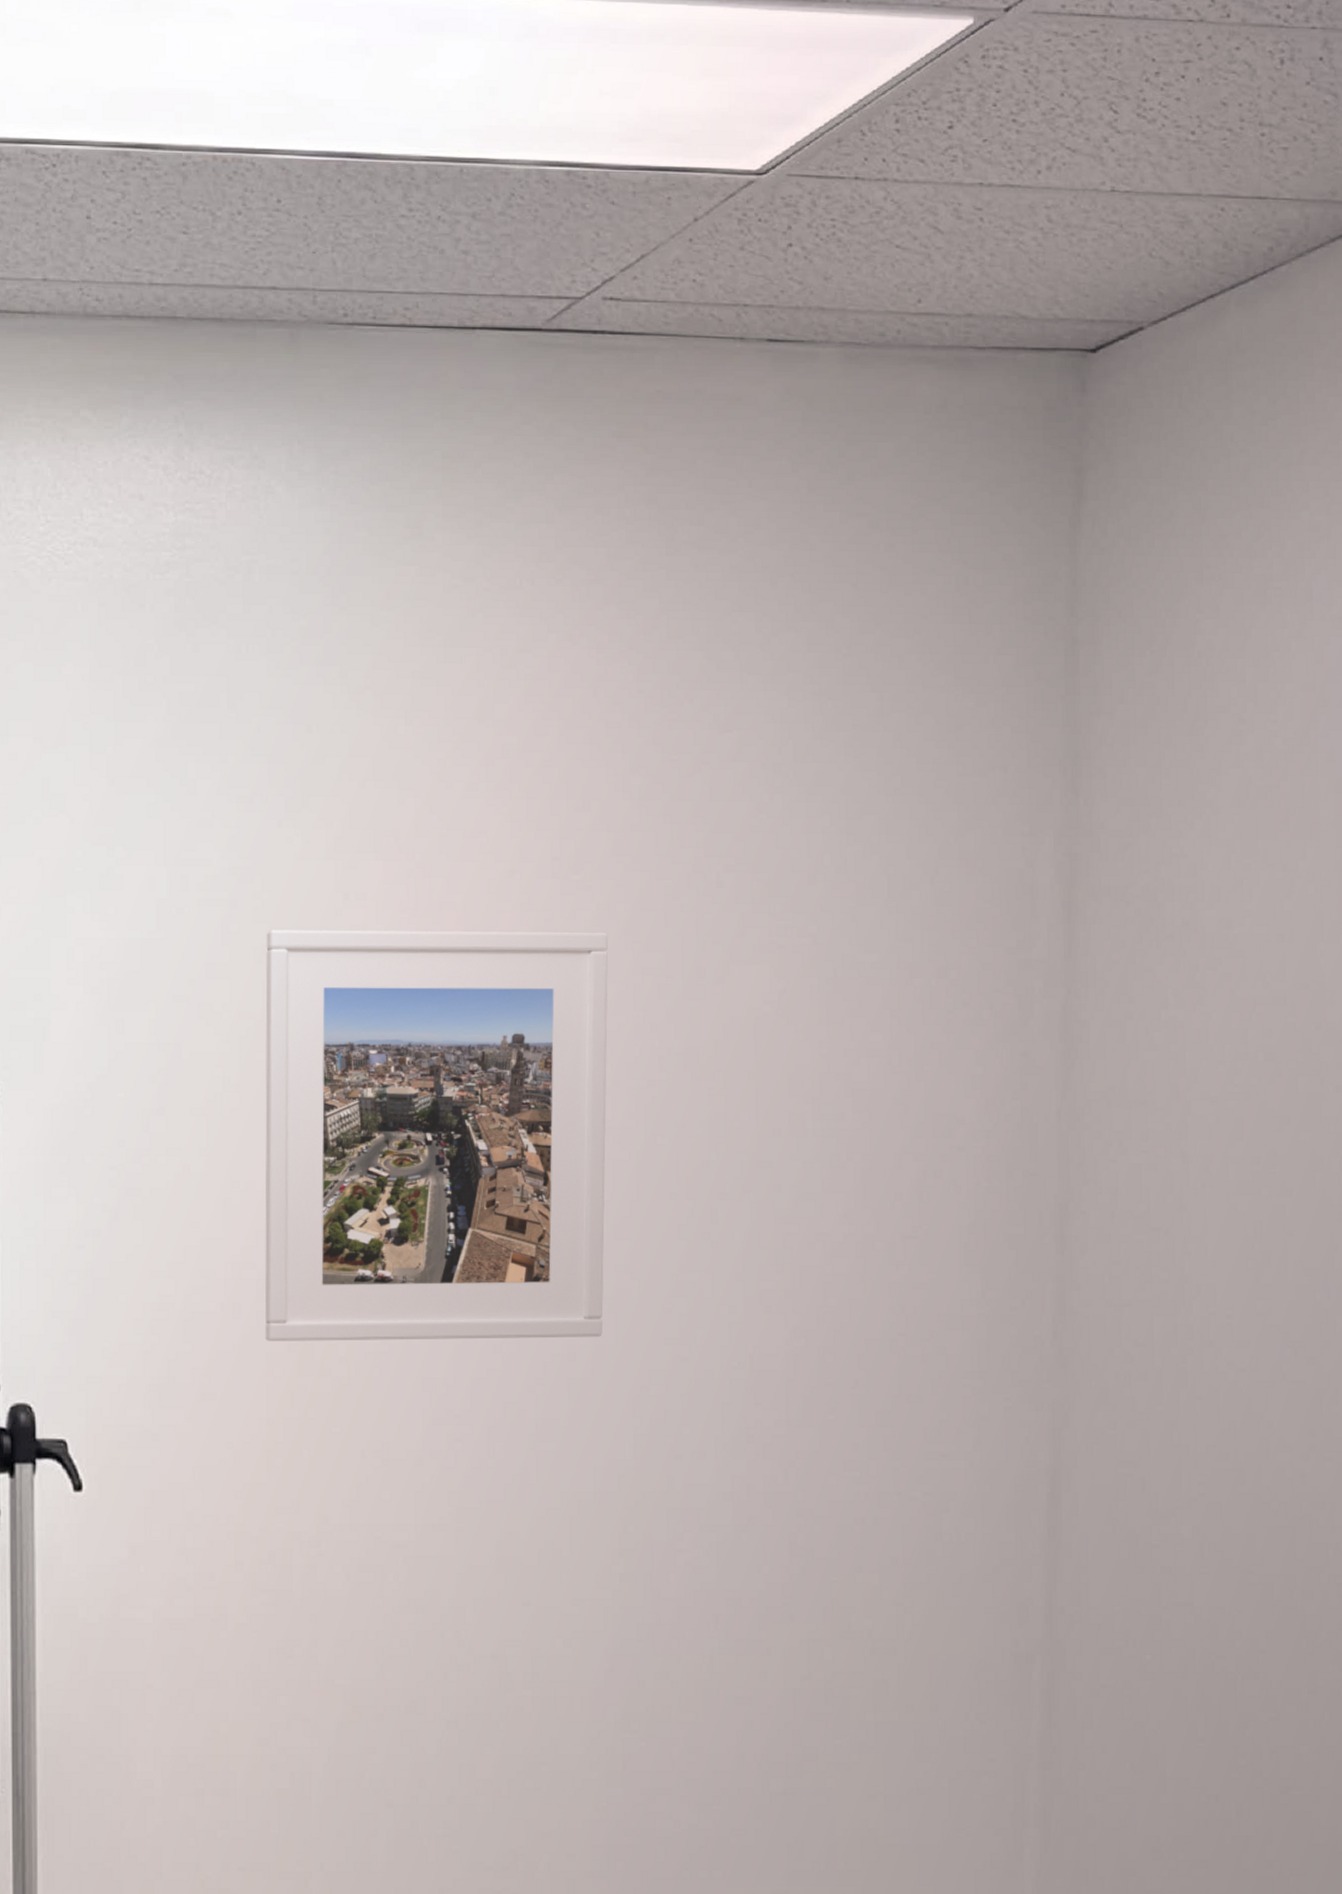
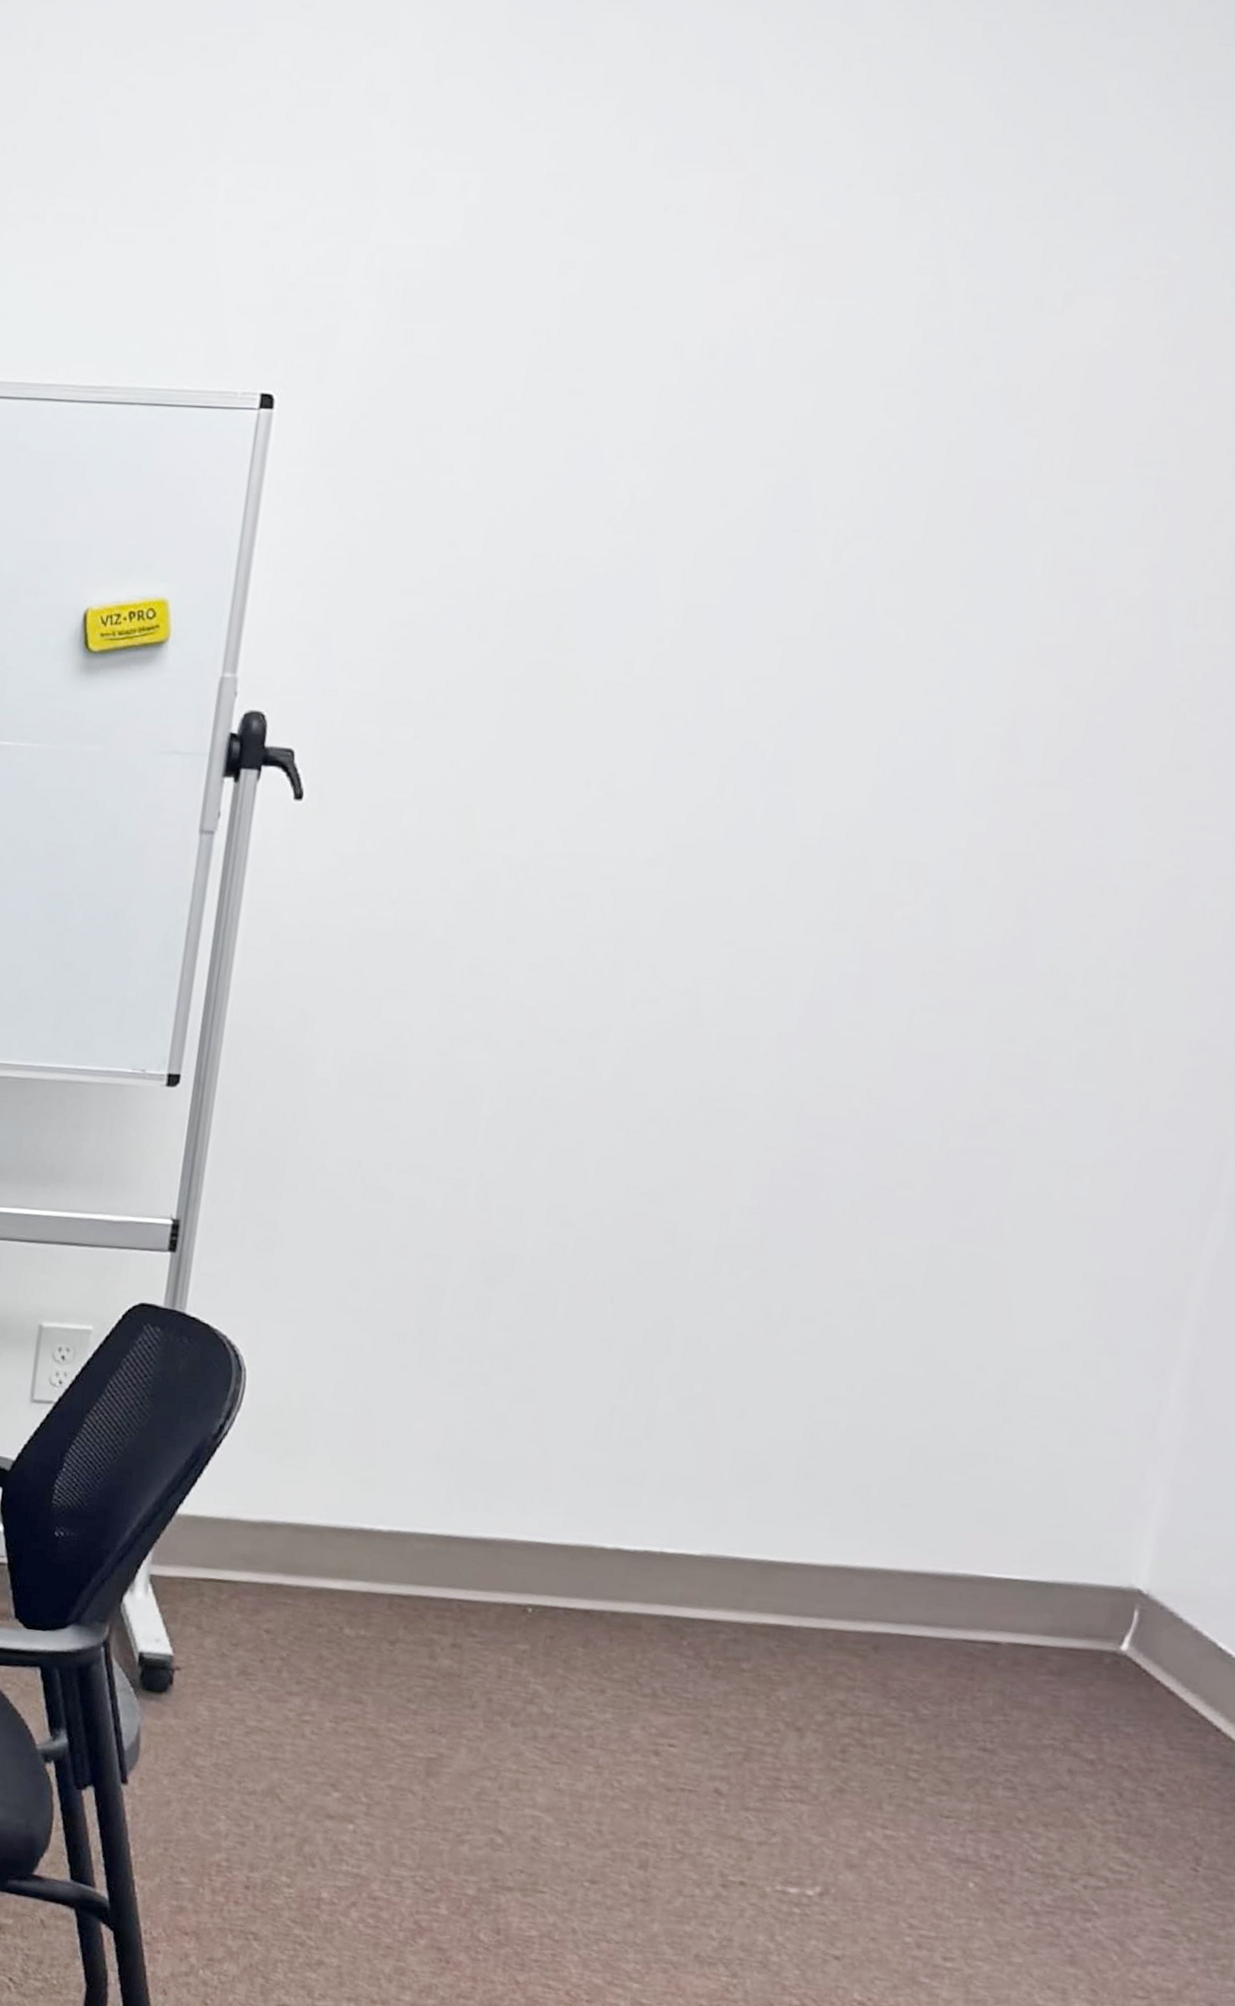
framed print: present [264,930,609,1341] -> none [507,242,944,683]

